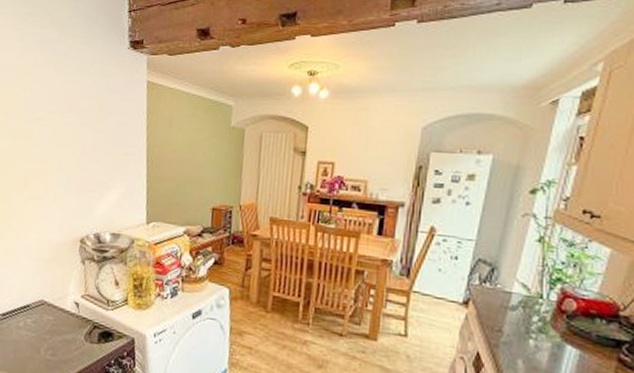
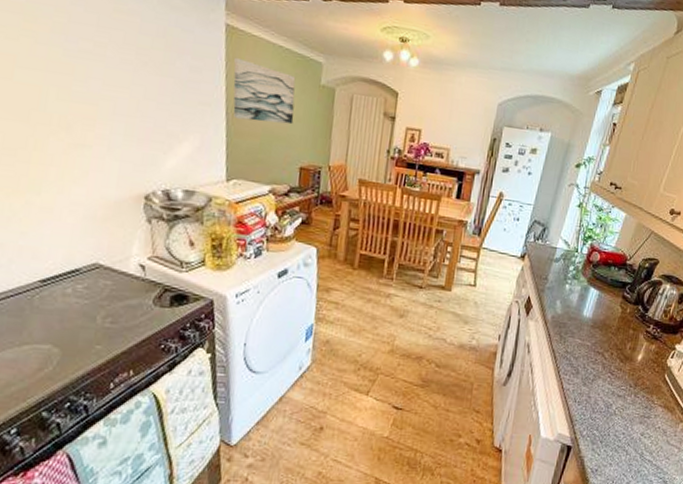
wall art: none [152,109,208,167] -> present [233,57,296,125]

